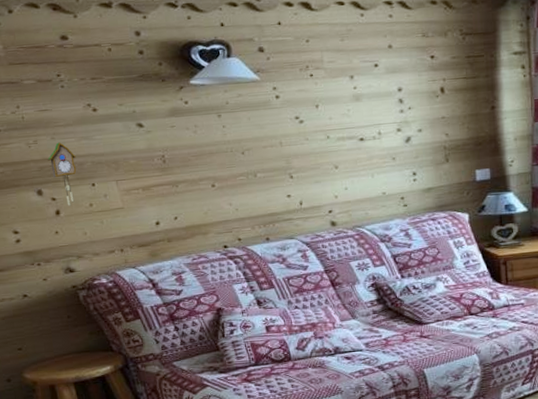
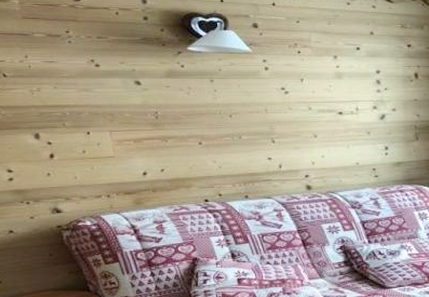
cuckoo clock: present [48,142,77,207] -> none [48,92,75,151]

